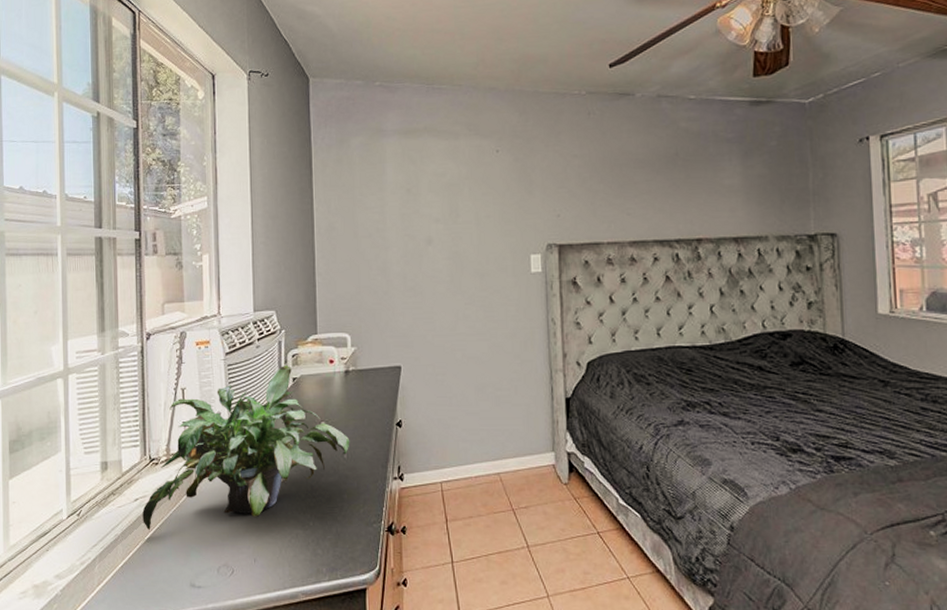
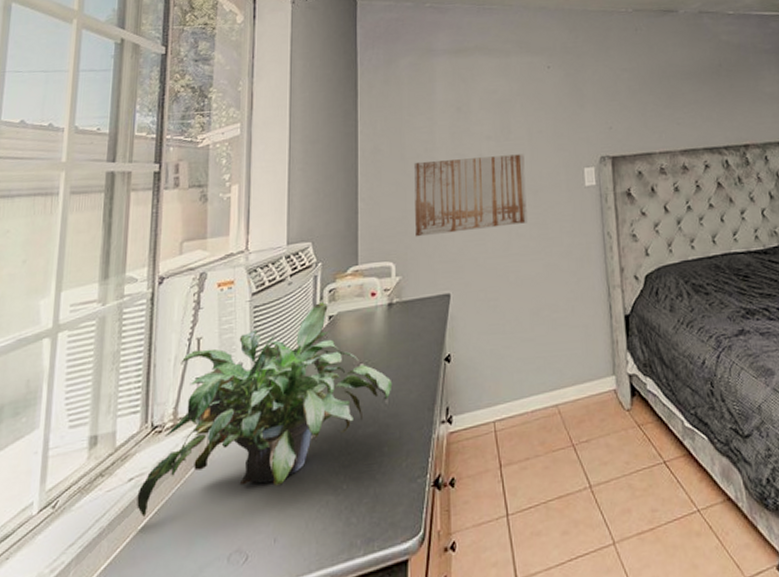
wall art: none [367,238,474,312] -> present [414,154,527,237]

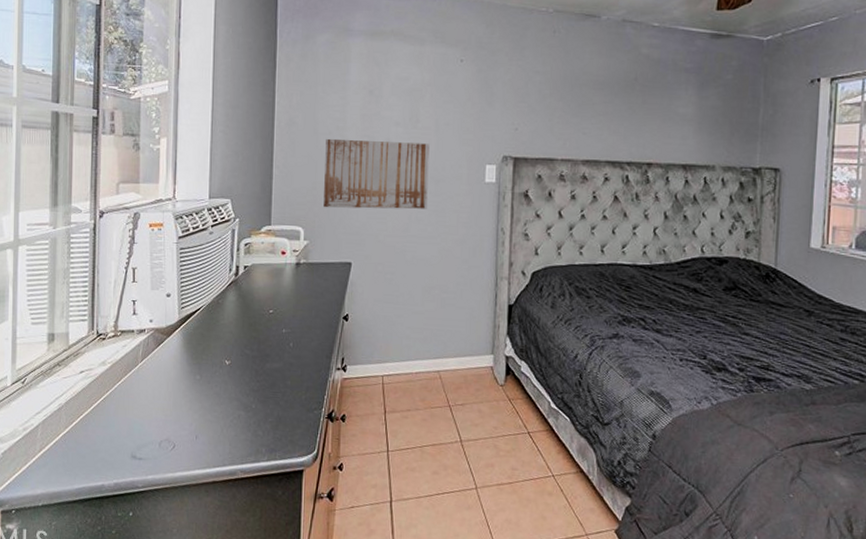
potted plant: present [137,302,393,518] -> none [87,253,297,403]

